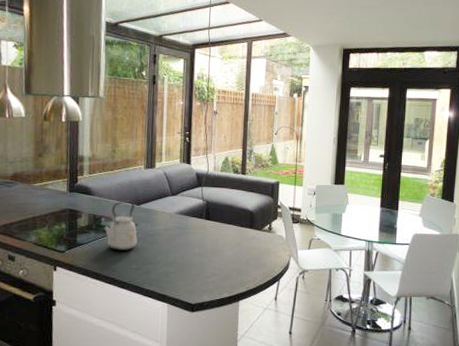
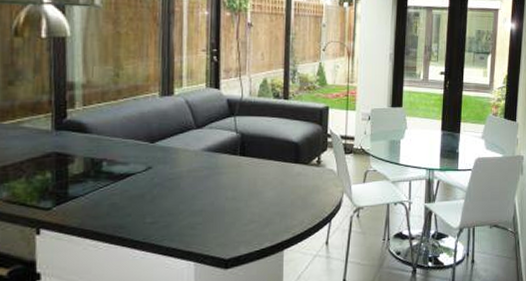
kettle: present [102,200,137,251] -> none [103,137,152,202]

